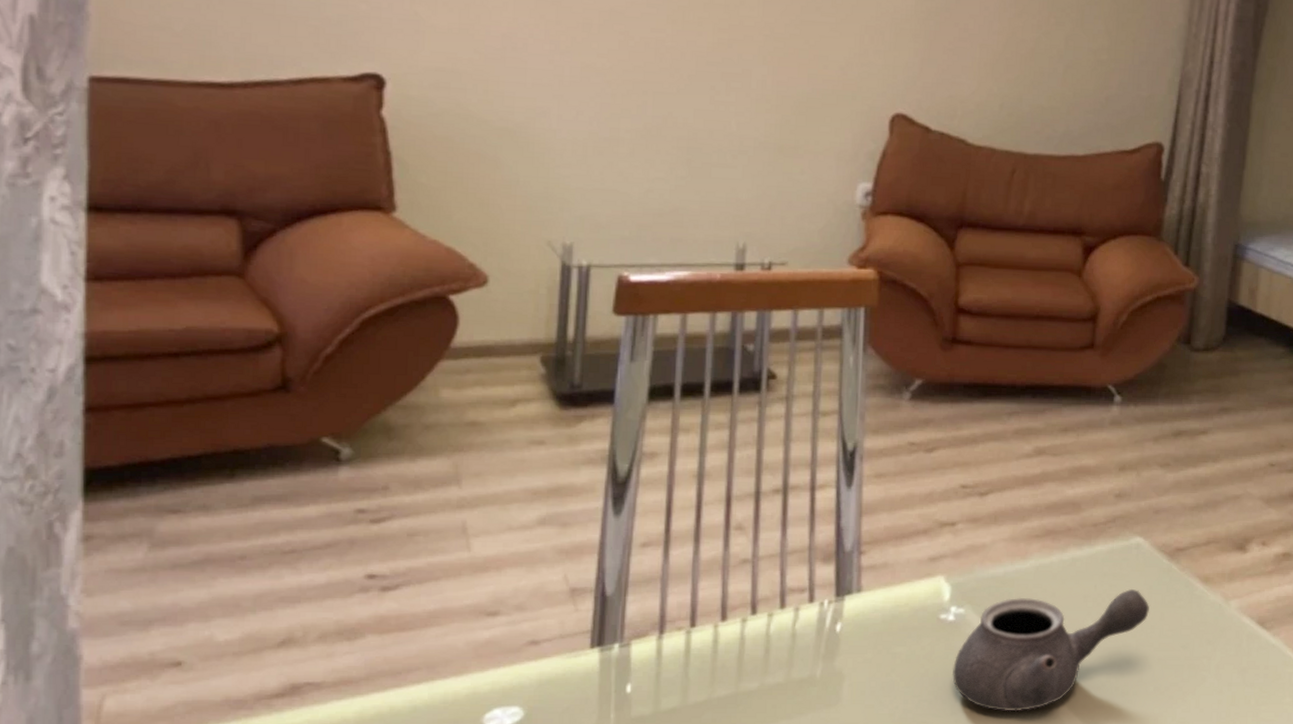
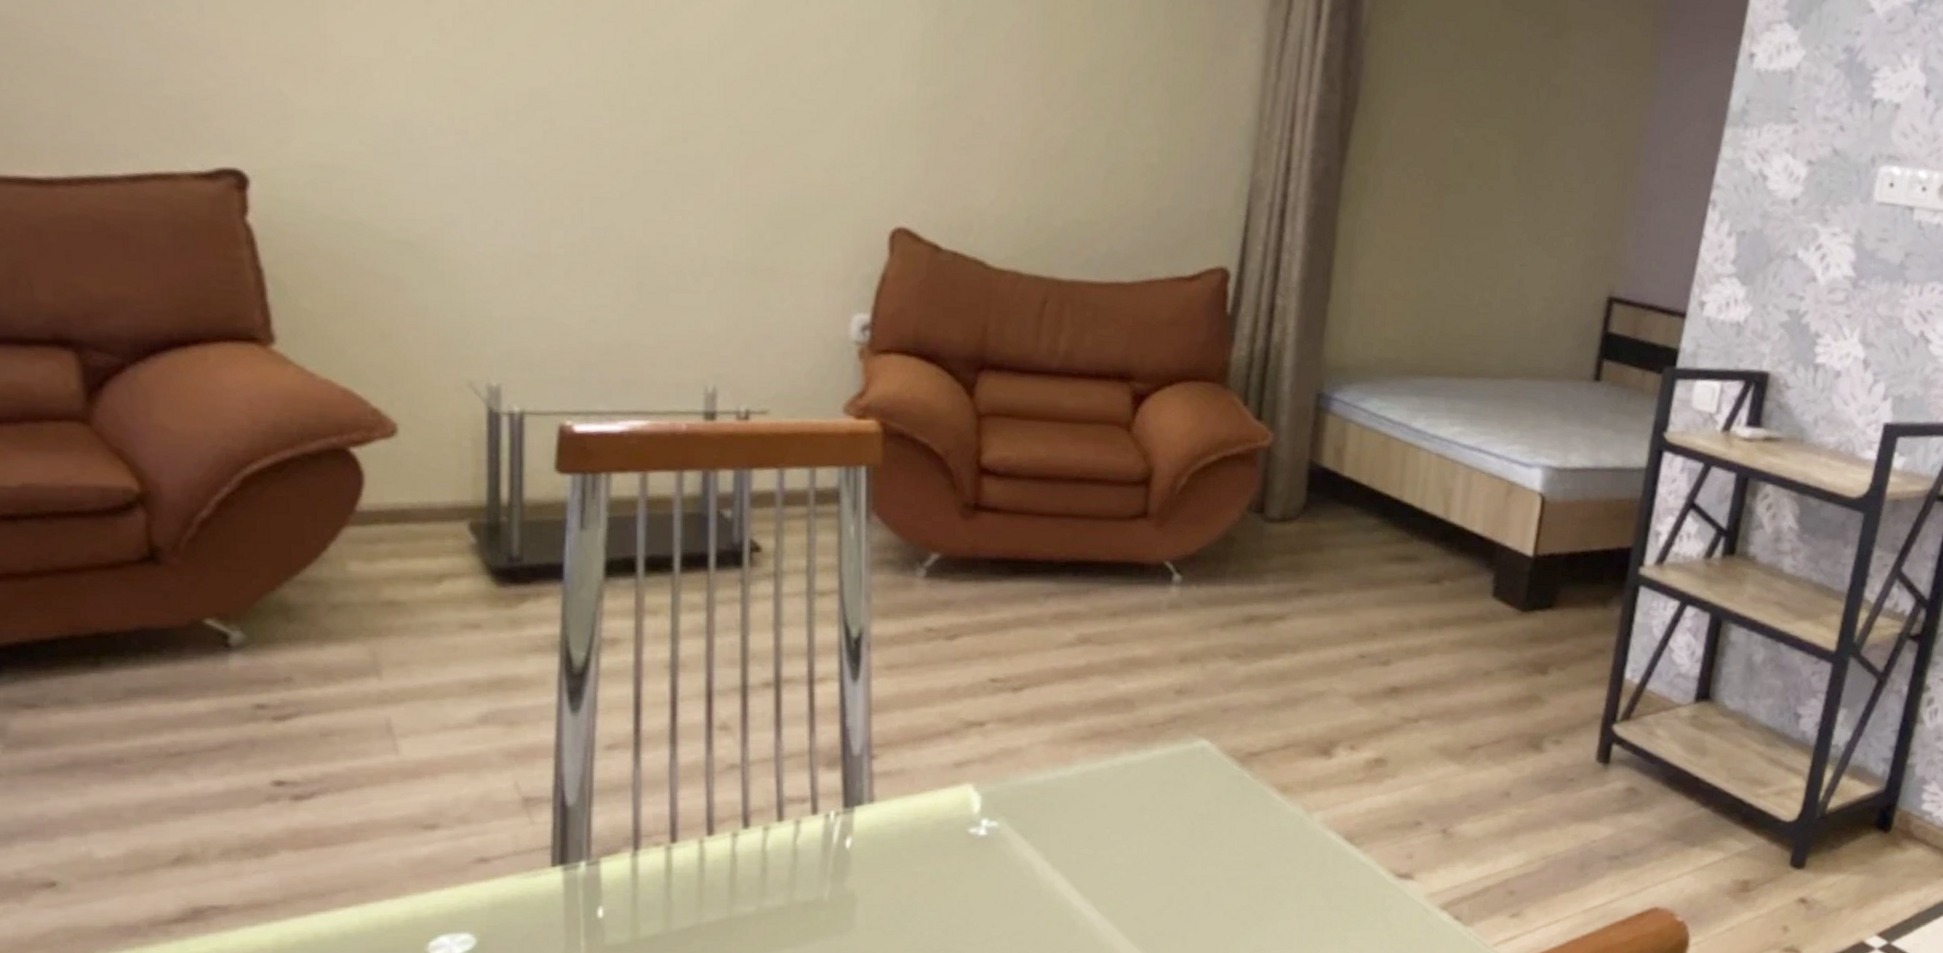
teapot: present [952,588,1149,712] -> none [986,799,1217,939]

